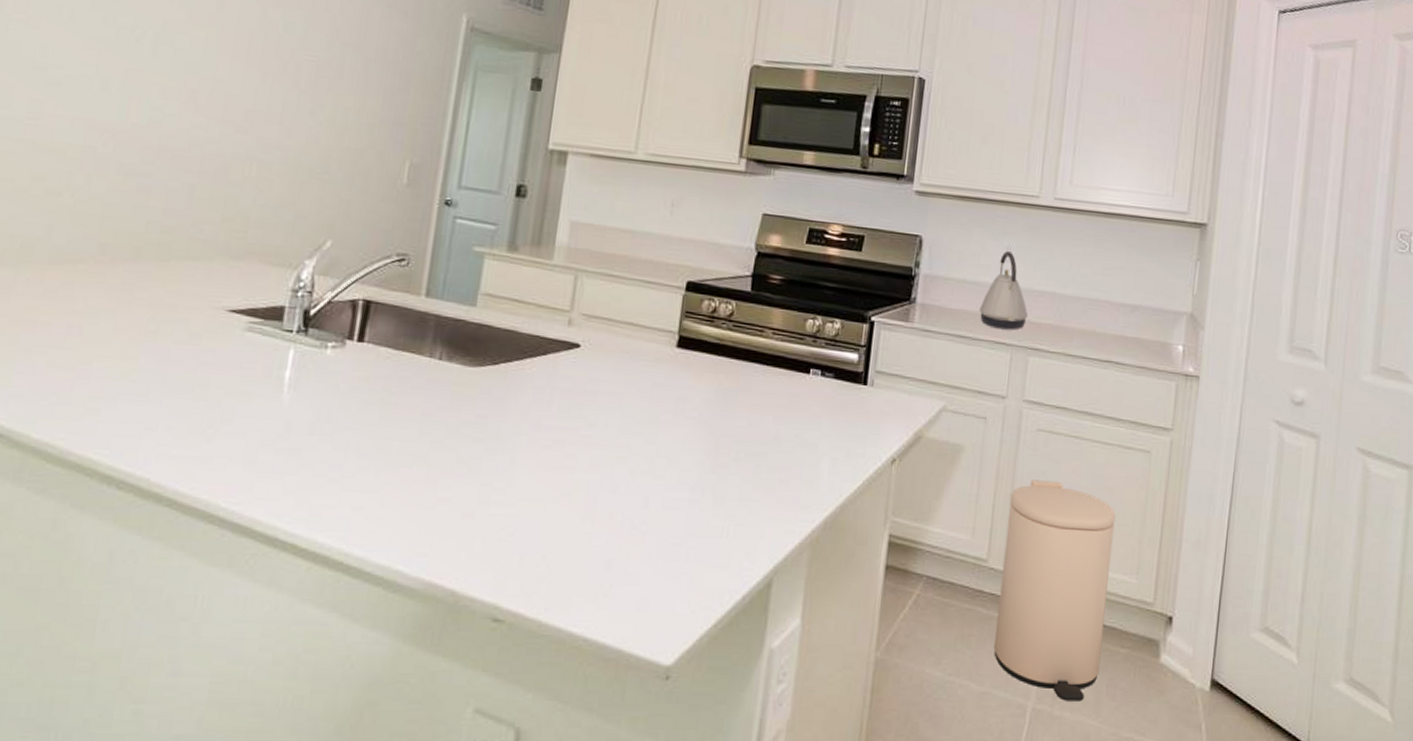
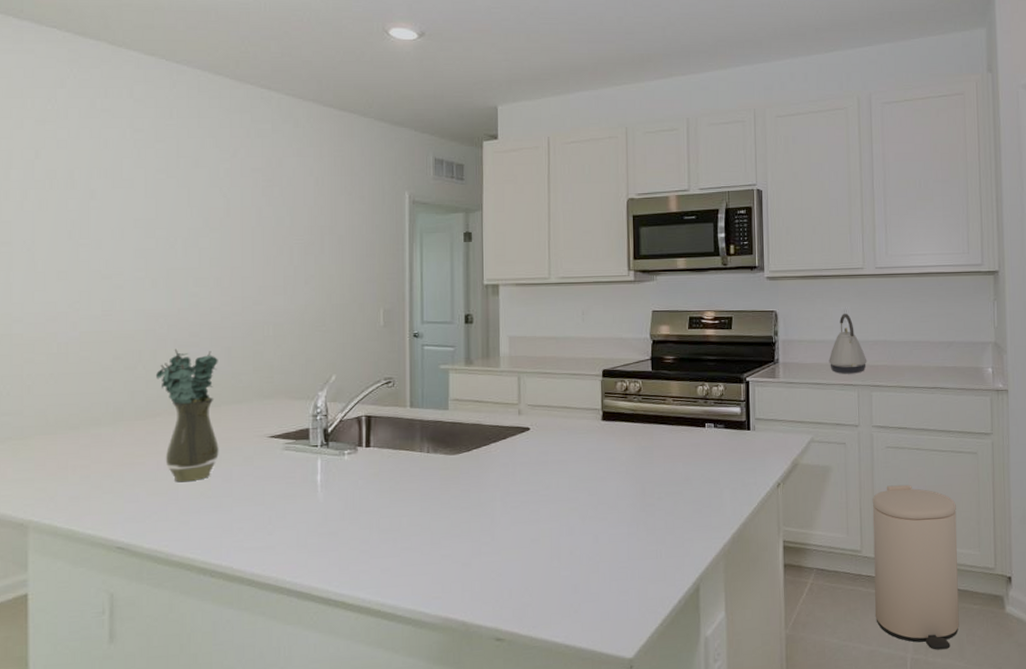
vase: none [80,176,176,357] -> present [156,348,219,483]

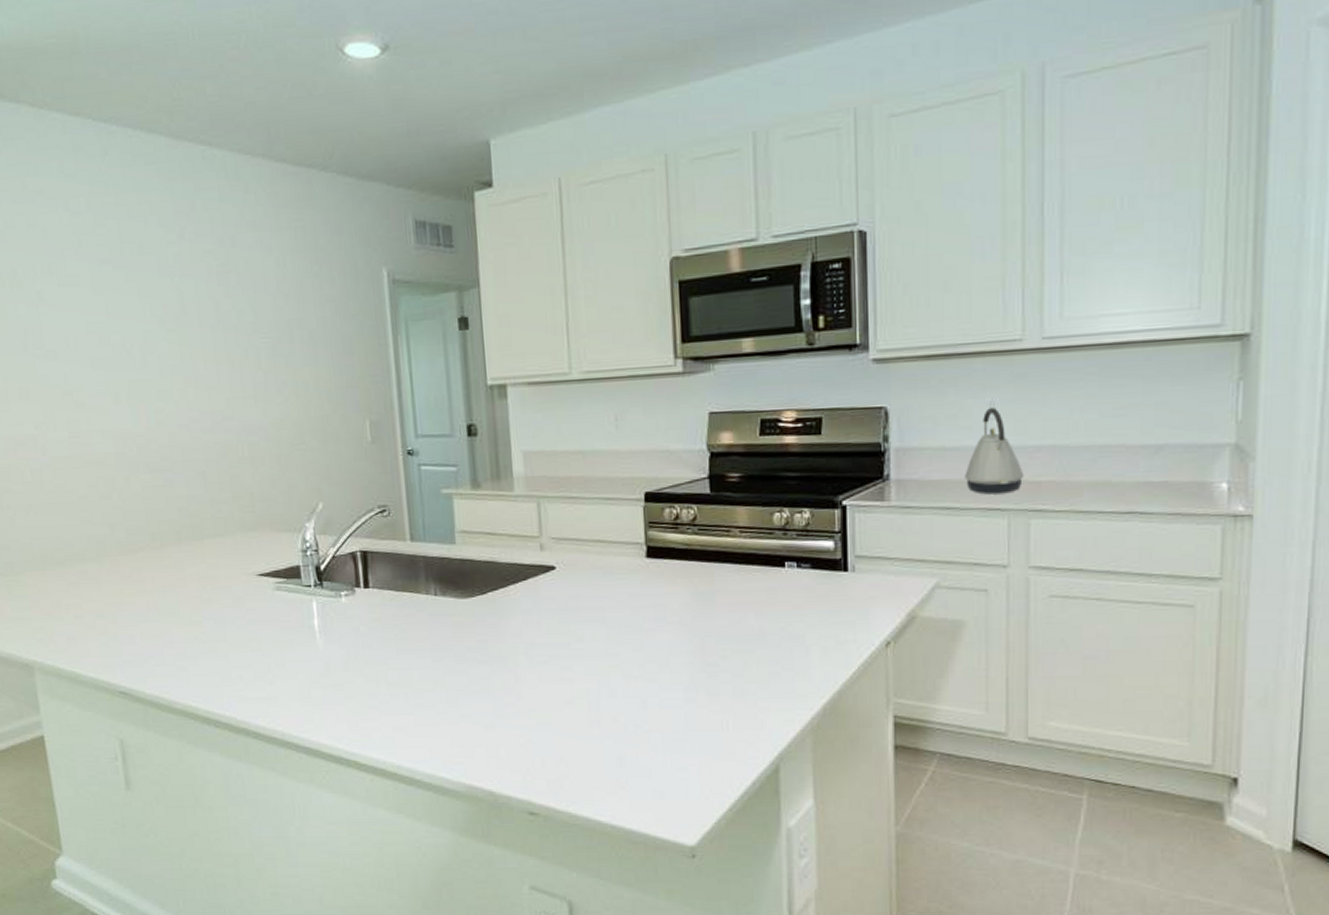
vase: present [156,348,219,483] -> none [132,474,208,625]
pedal bin: present [872,484,959,650] -> none [1025,647,1156,866]

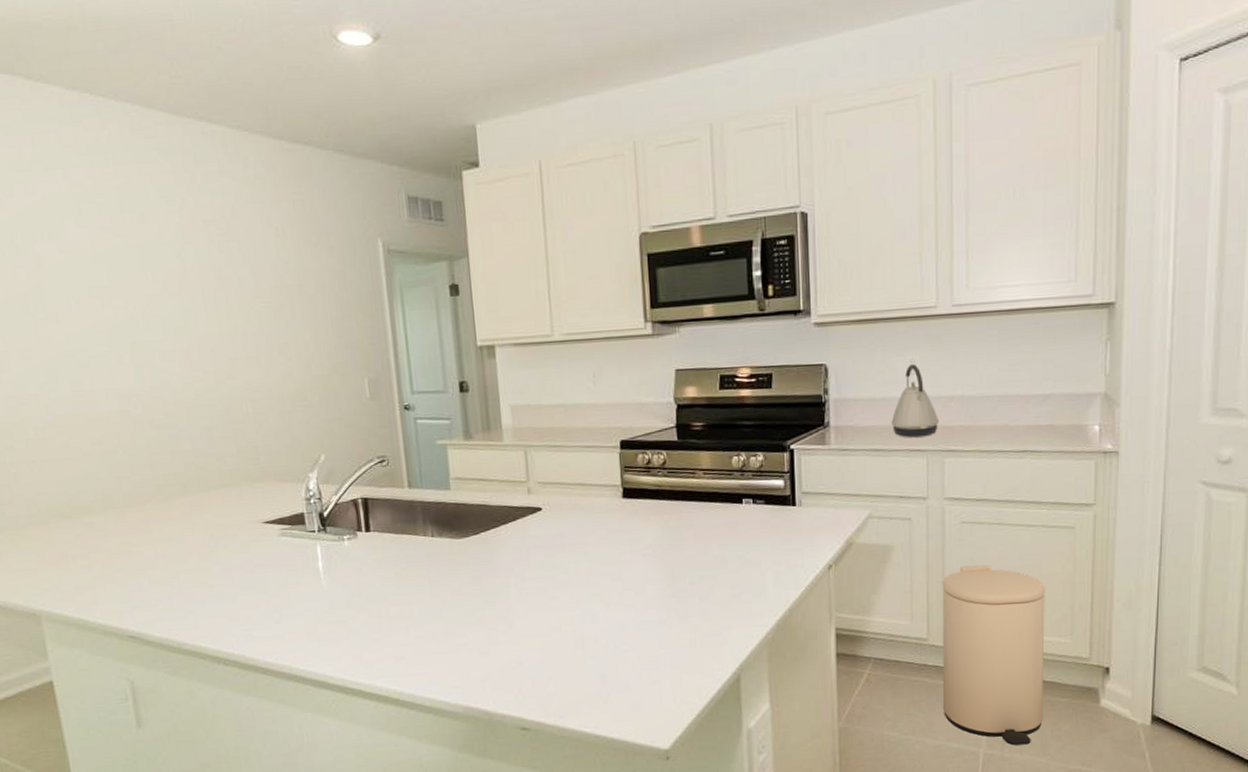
pedal bin: none [1025,647,1156,866] -> present [942,564,1045,746]

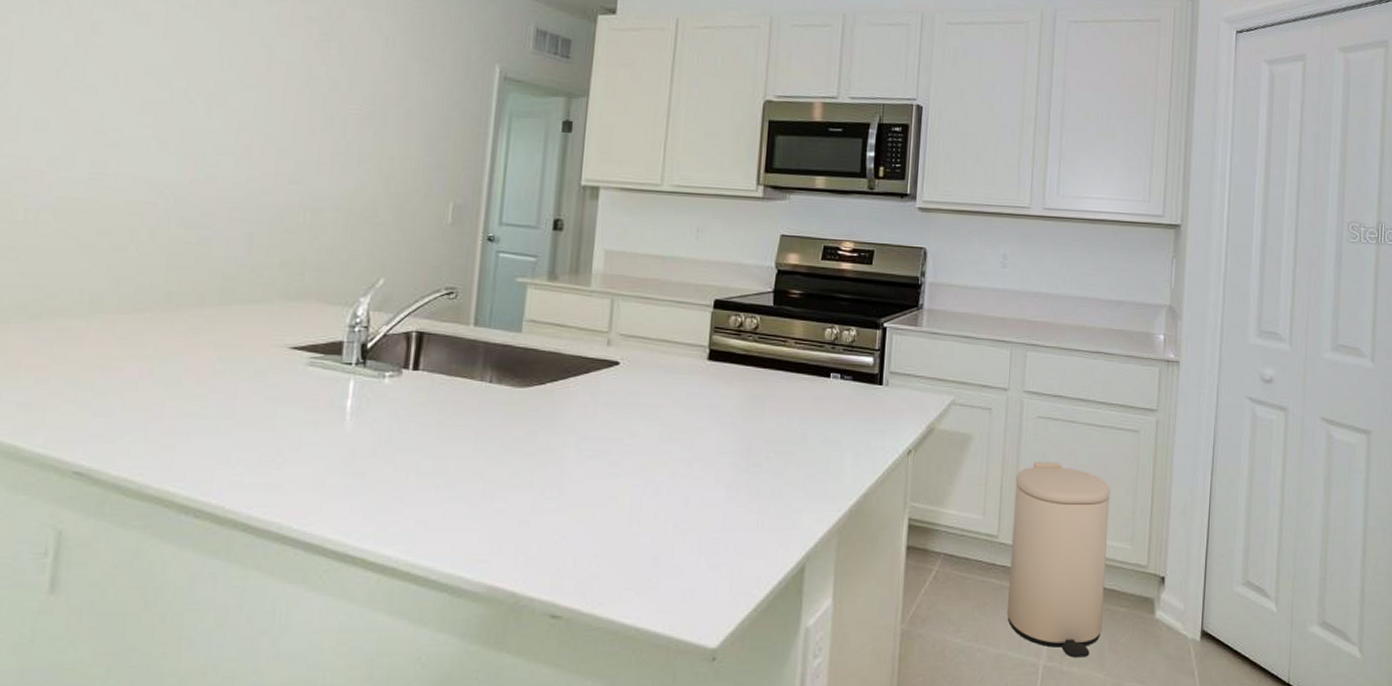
kettle: present [891,364,940,438] -> none [981,258,1025,329]

